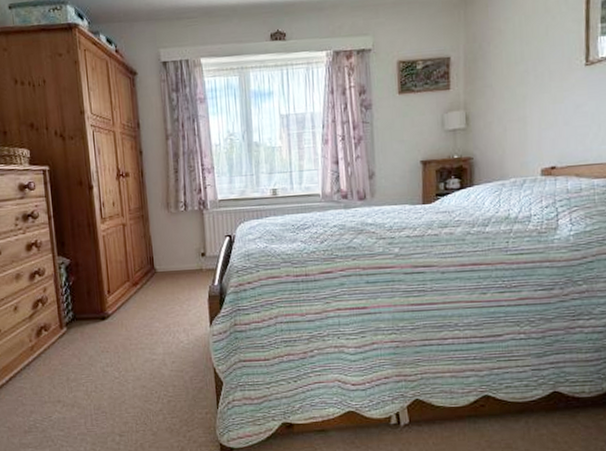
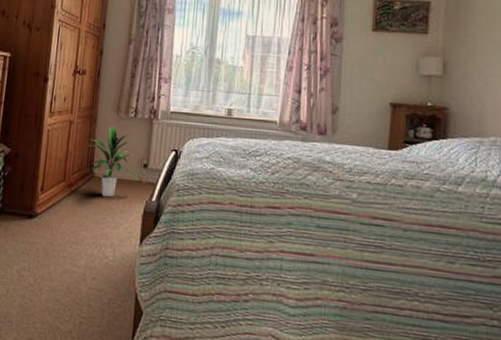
indoor plant: none [146,222,198,289] -> present [87,126,138,198]

